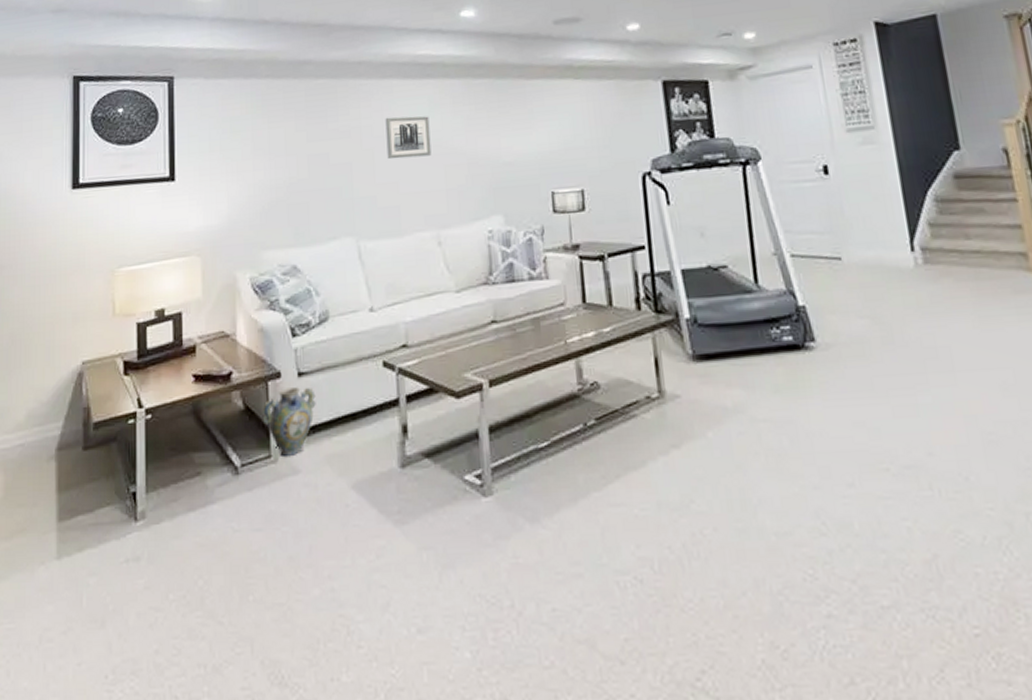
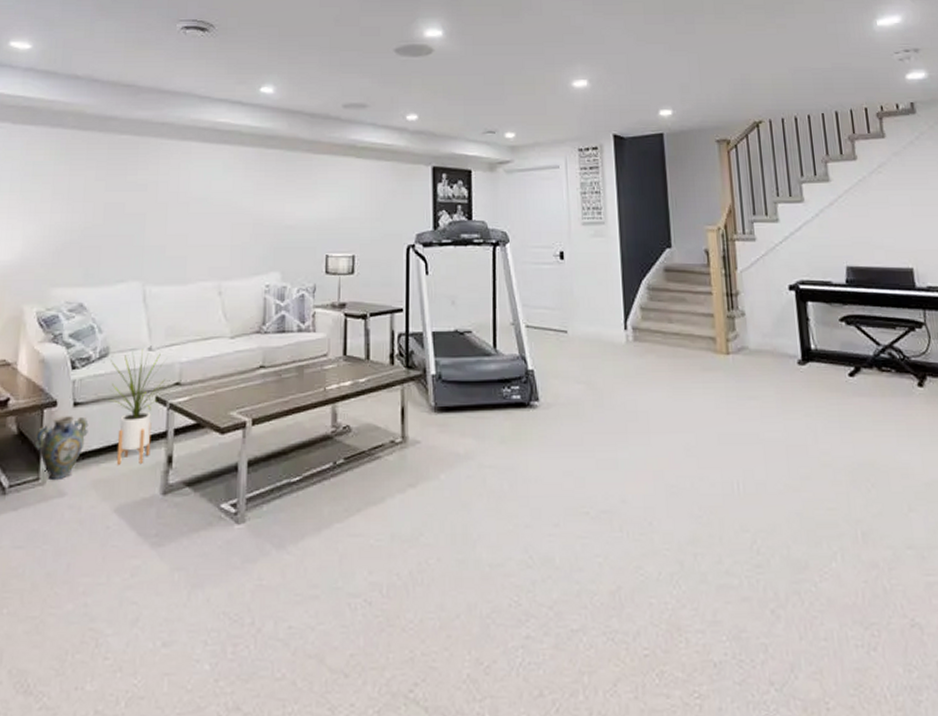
house plant: none [331,310,391,438] -> present [108,349,165,465]
wall art: present [385,116,432,160] -> none [180,175,222,214]

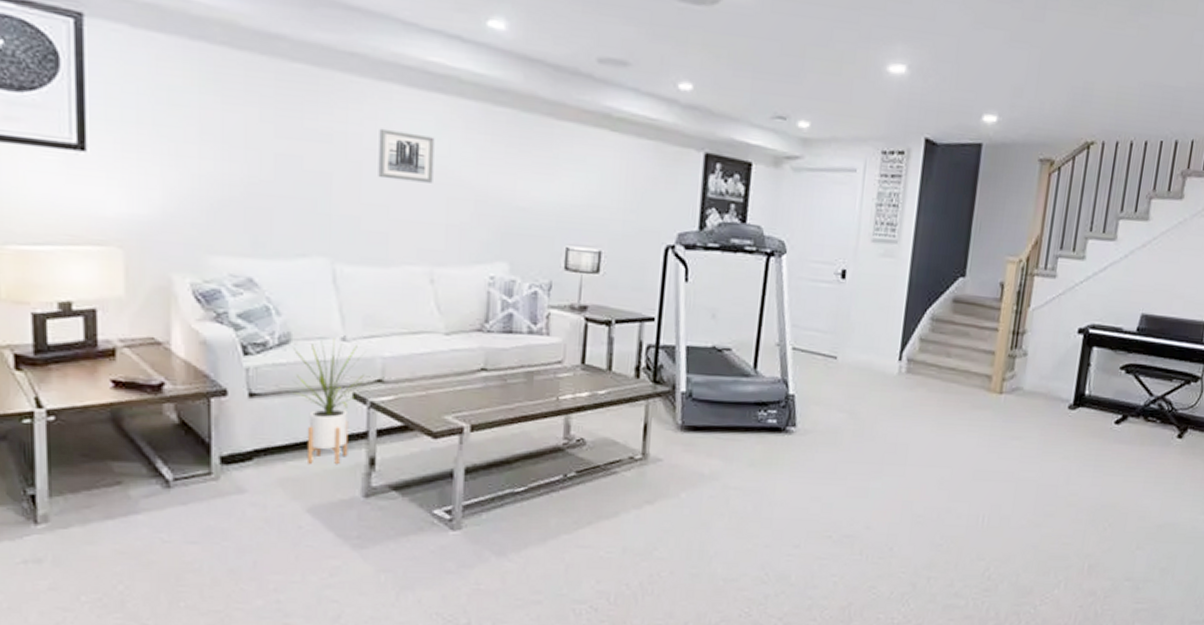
ceramic jug: present [34,416,89,479] -> none [201,407,270,475]
wall art: none [180,175,222,214] -> present [378,128,435,183]

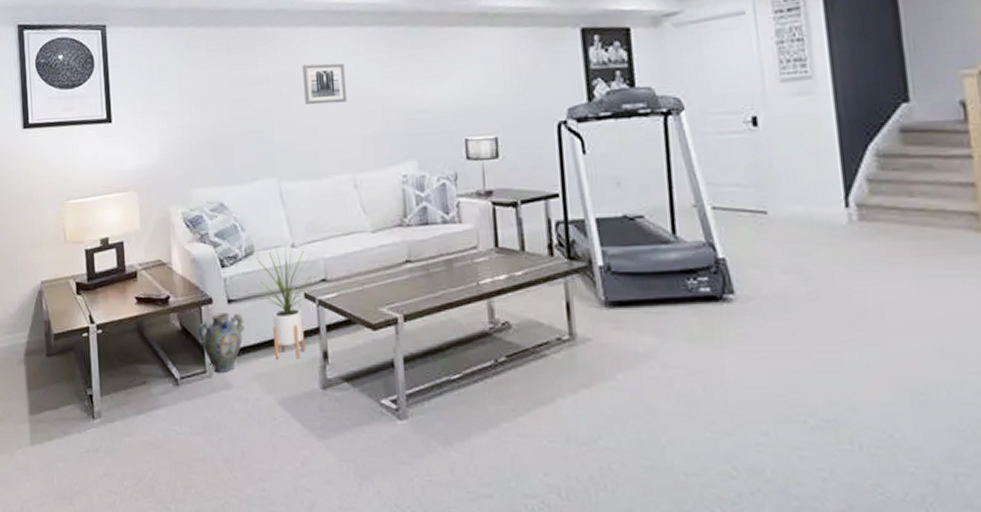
ceramic jug: none [201,407,270,475] -> present [197,313,245,372]

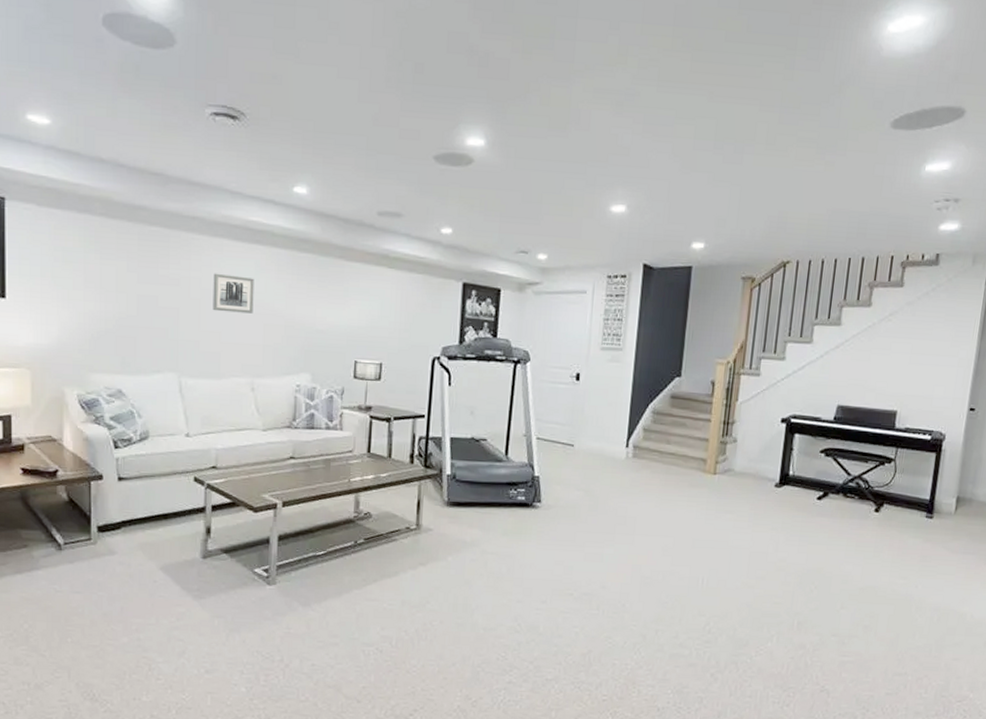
ceramic jug: present [197,313,245,372] -> none [84,488,133,541]
house plant: present [256,246,312,360] -> none [150,434,202,532]

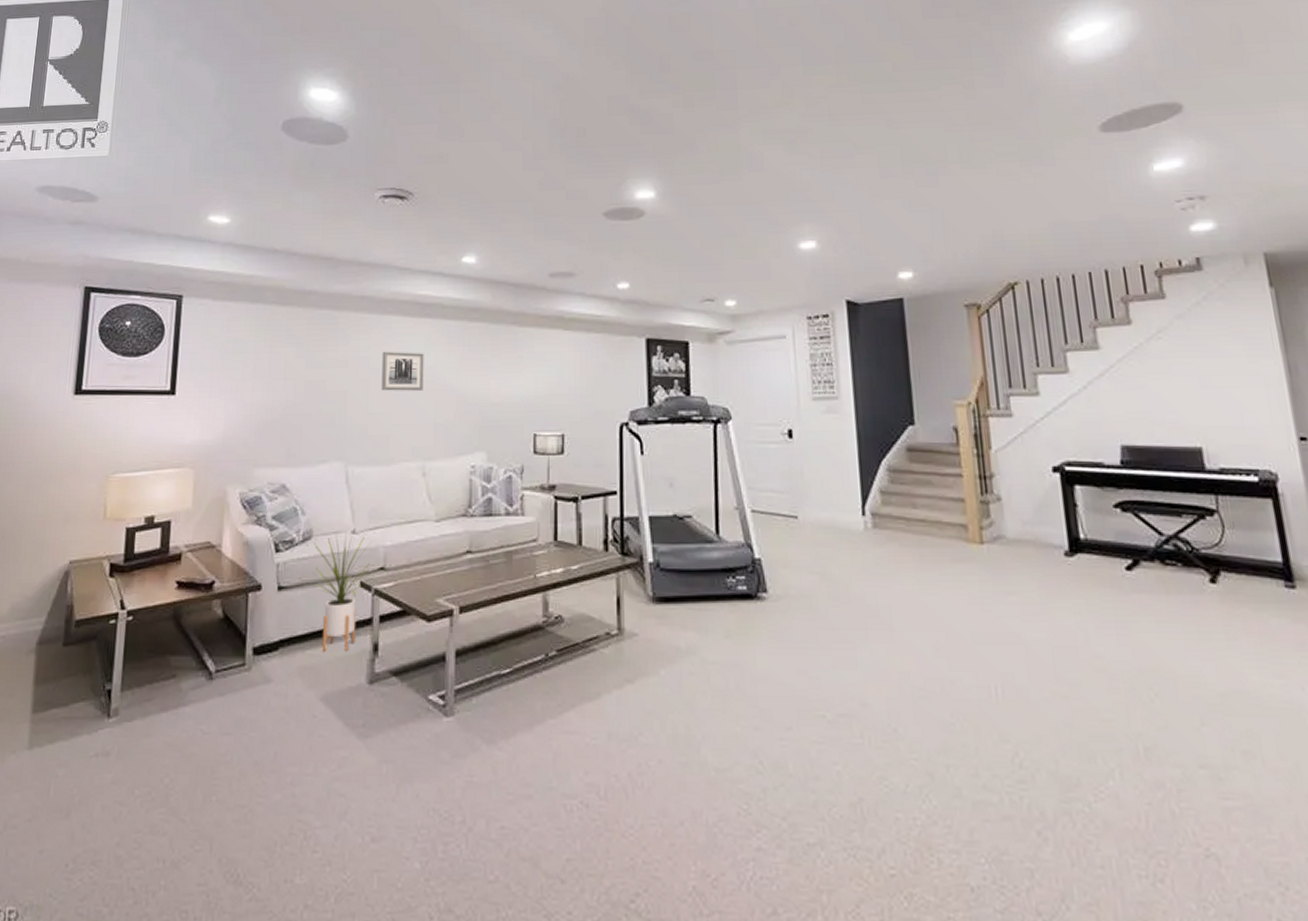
house plant: none [150,434,202,532] -> present [312,532,369,652]

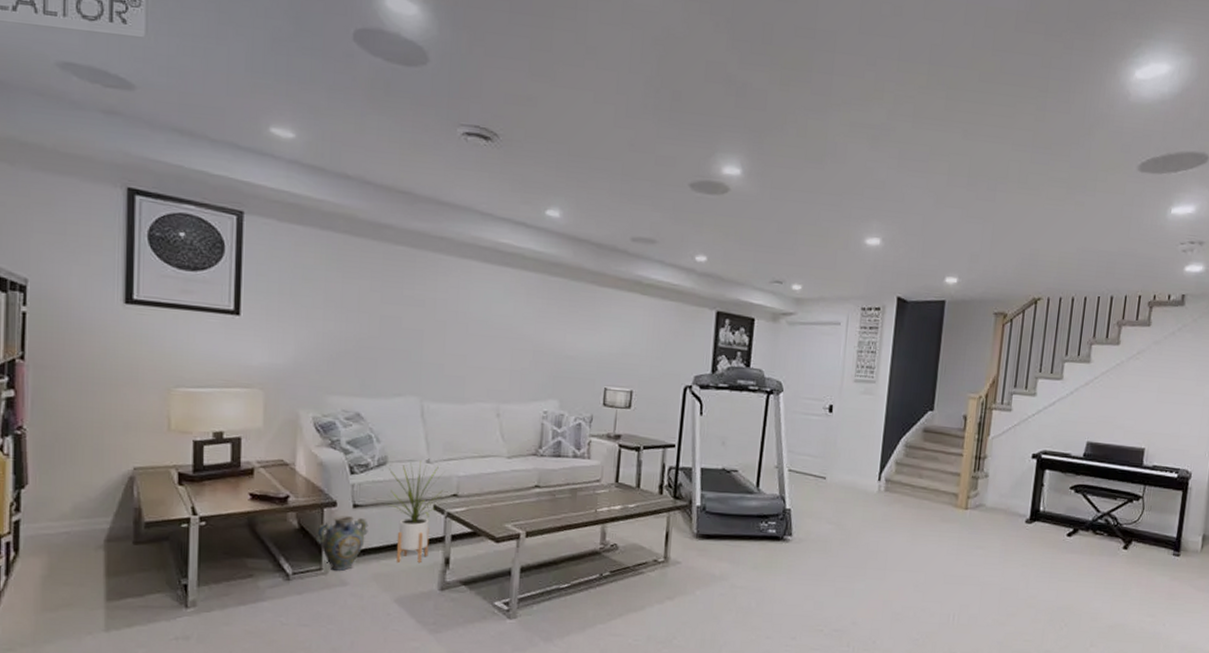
ceramic jug: none [239,600,293,665] -> present [315,516,368,571]
wall art: present [381,351,424,391] -> none [458,295,503,338]

